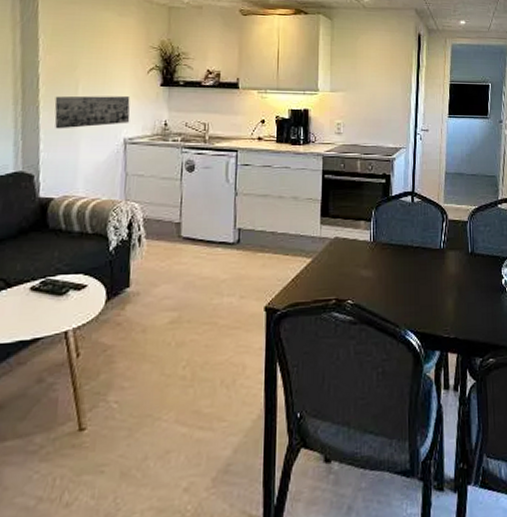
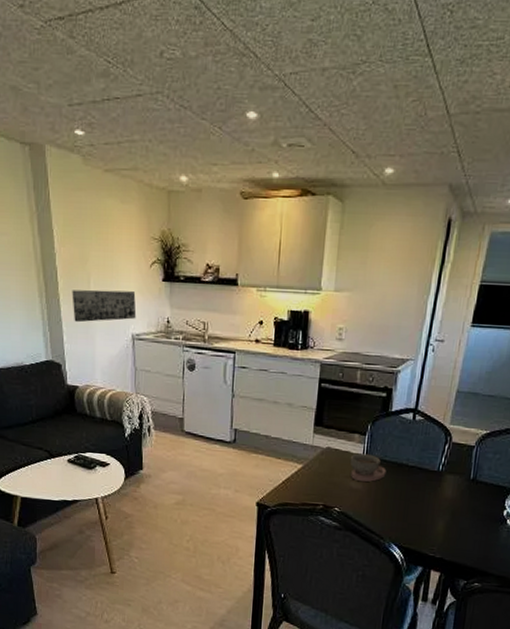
bowl: none [358,240,394,268] -> present [350,453,387,482]

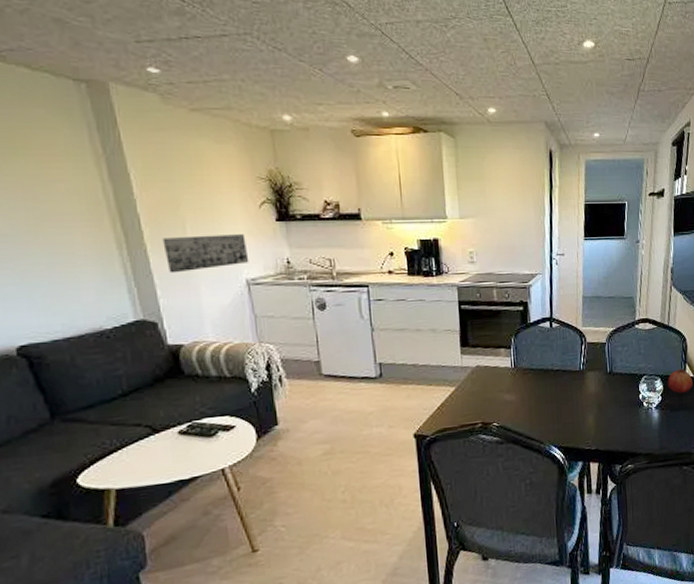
bowl: present [350,453,387,482] -> none [500,365,536,393]

